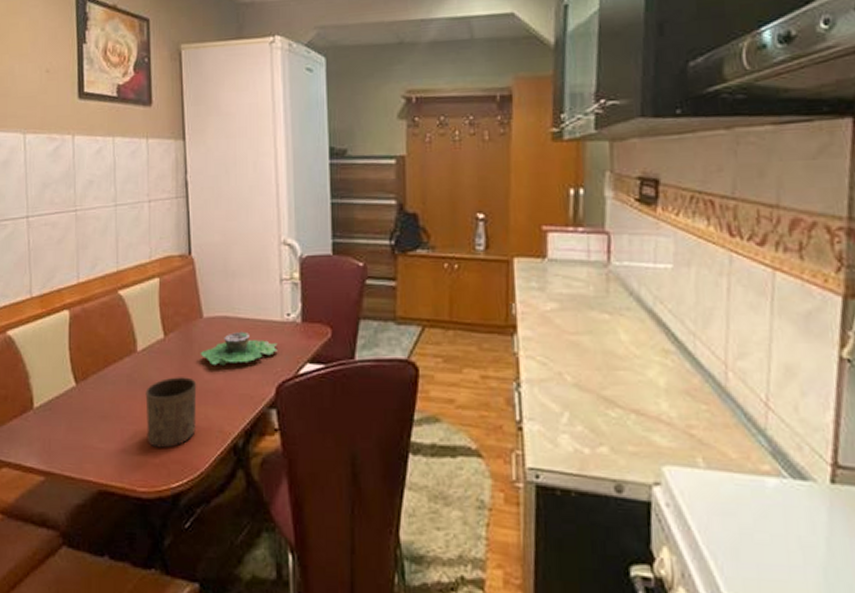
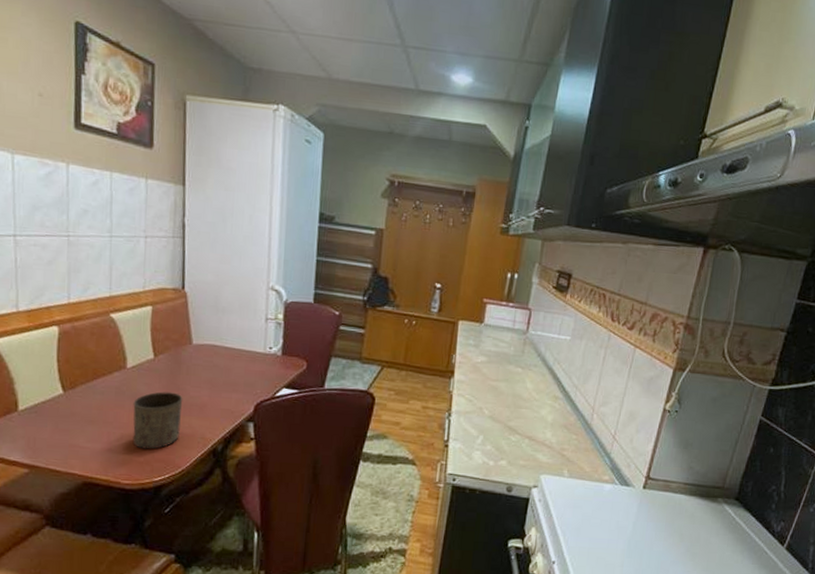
succulent planter: present [200,331,278,366] -> none [187,358,259,386]

